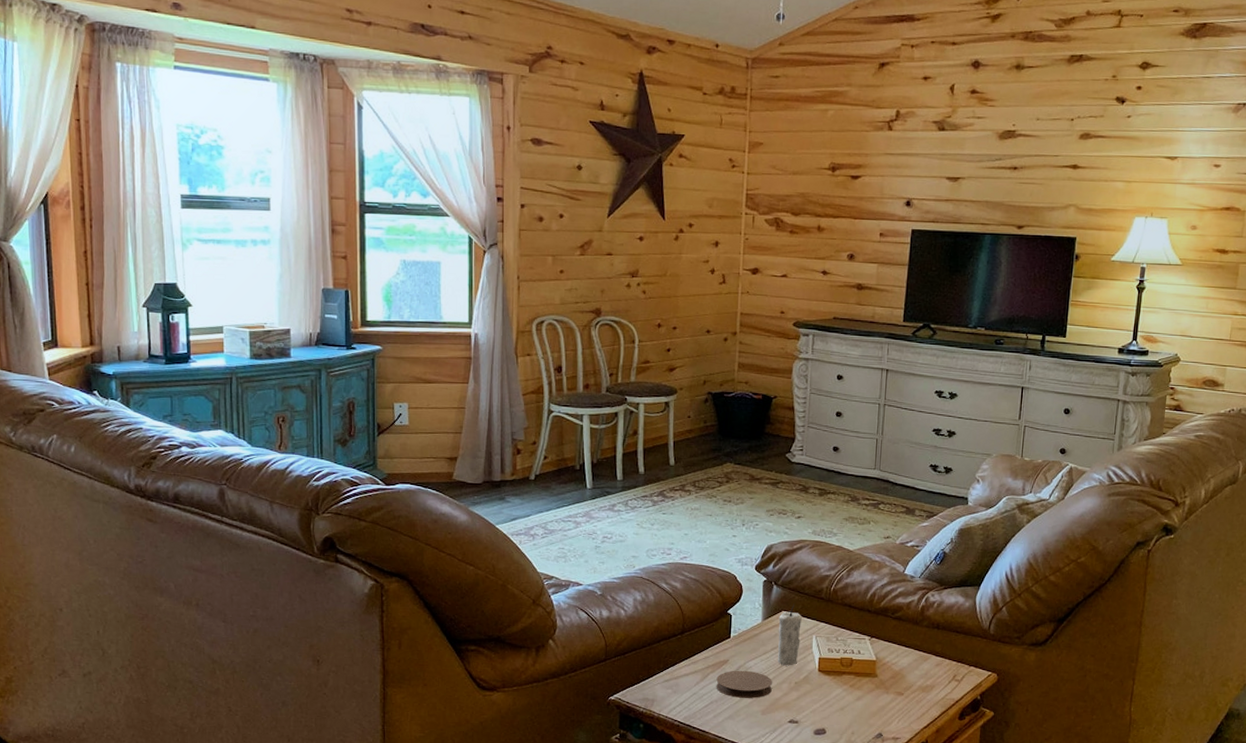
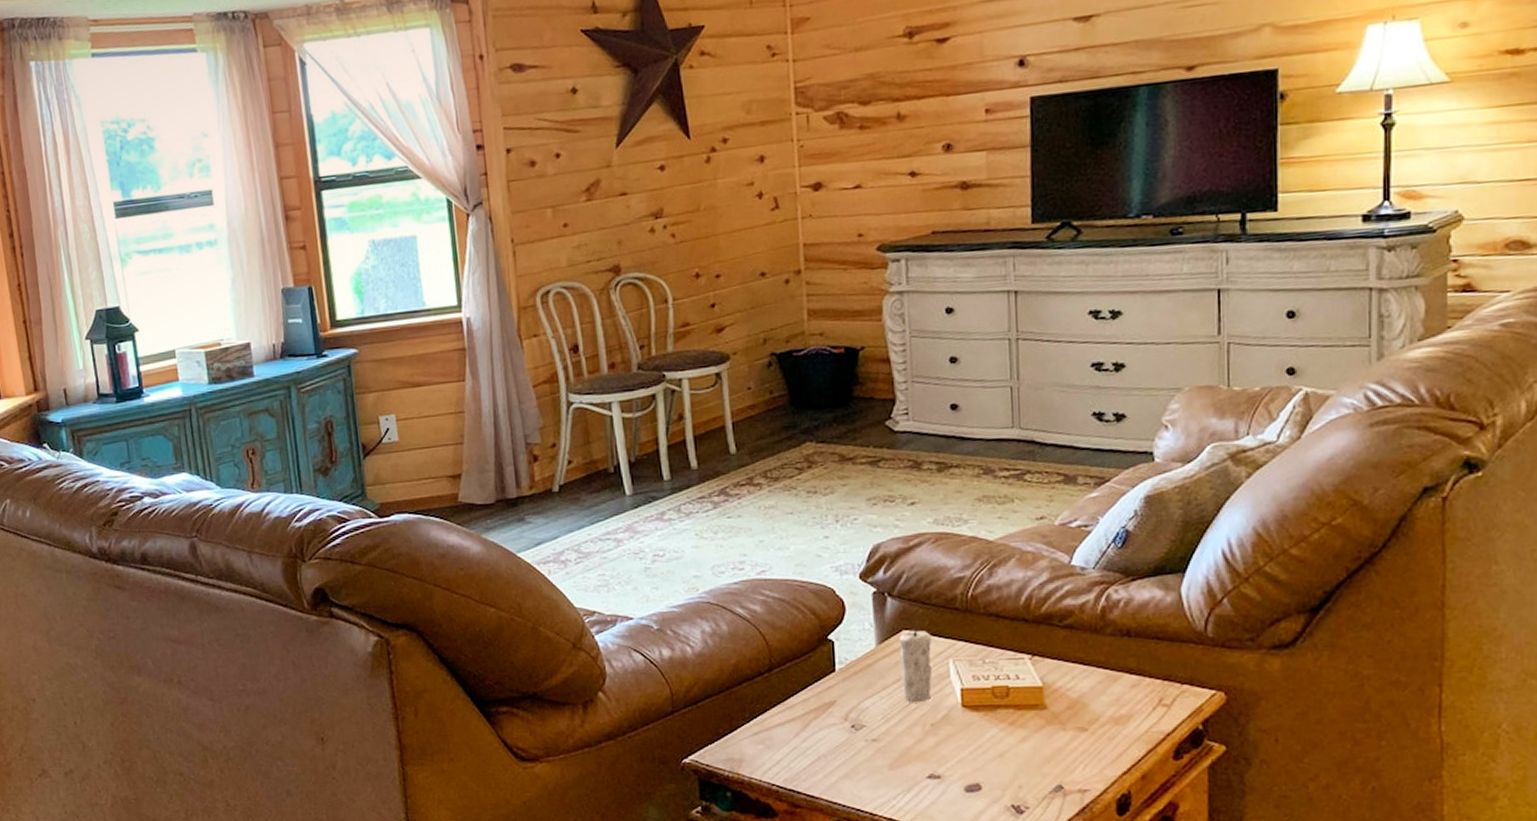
coaster: present [716,670,772,698] -> none [822,712,900,750]

